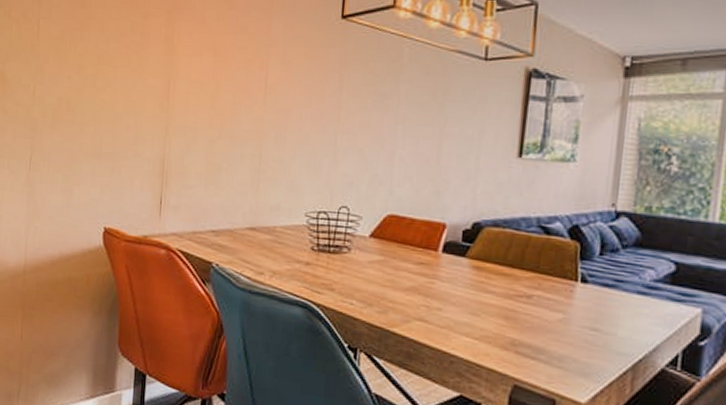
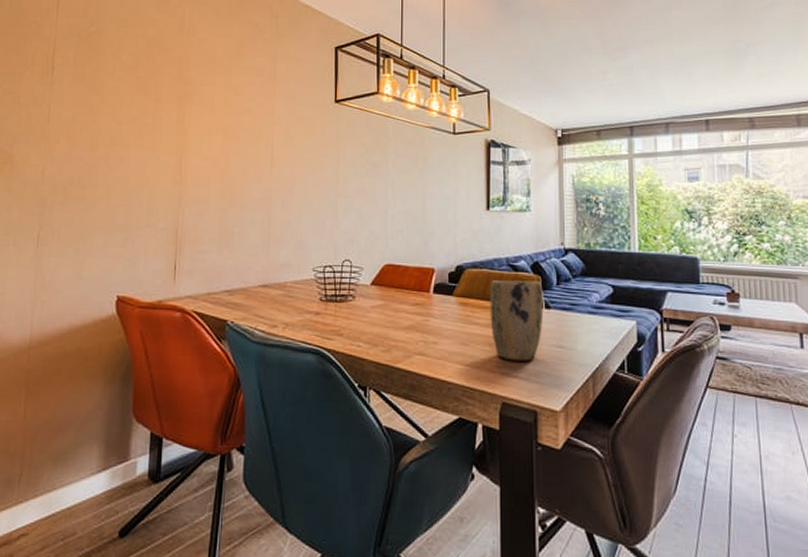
plant pot: none [508,243,580,342] -> present [490,280,544,361]

